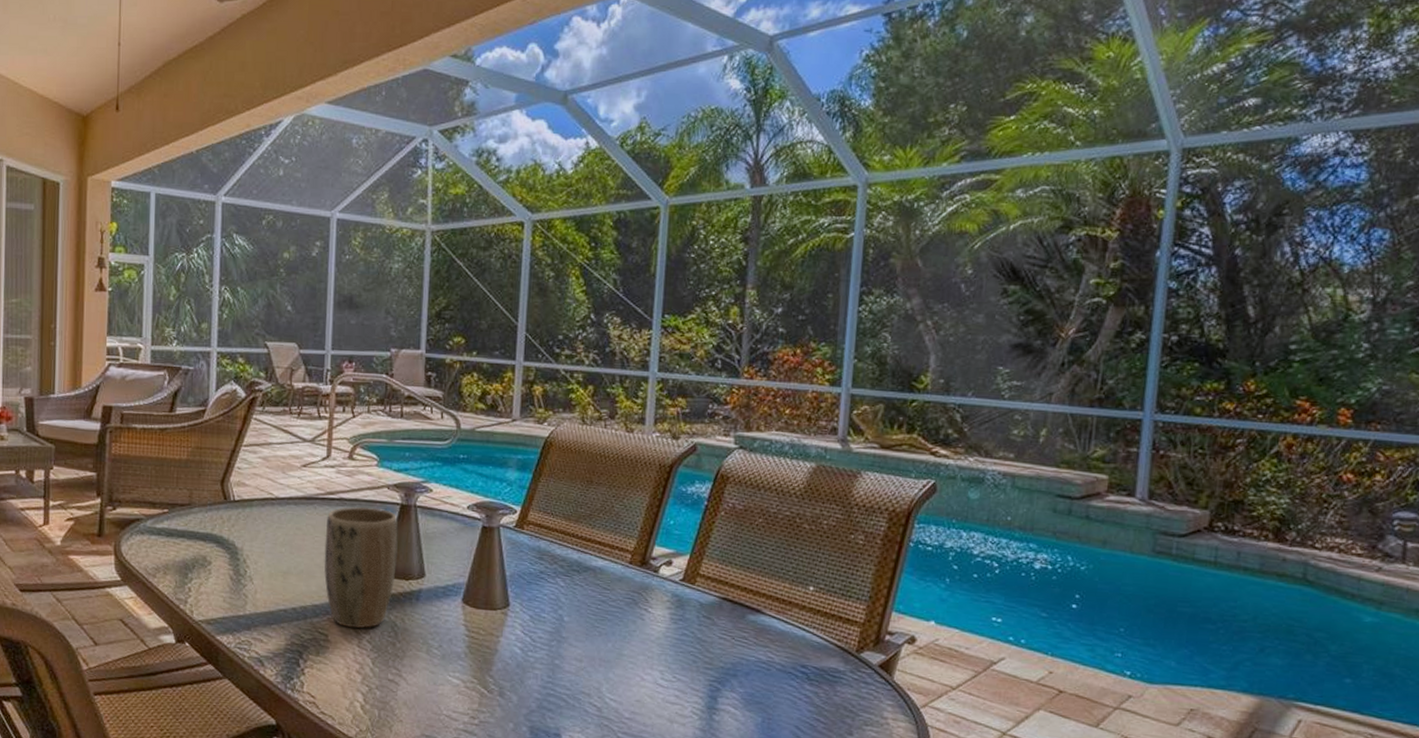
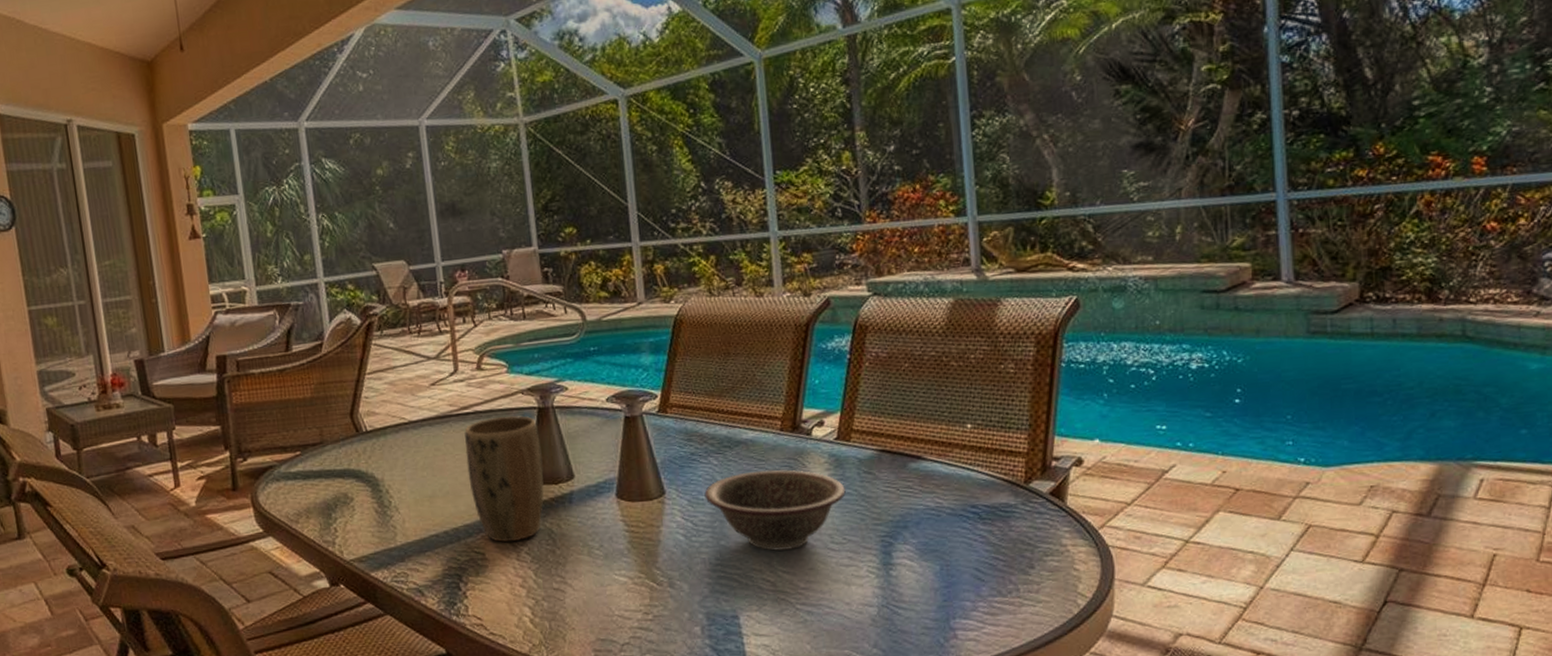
decorative bowl: none [546,598,683,679] -> present [704,469,846,551]

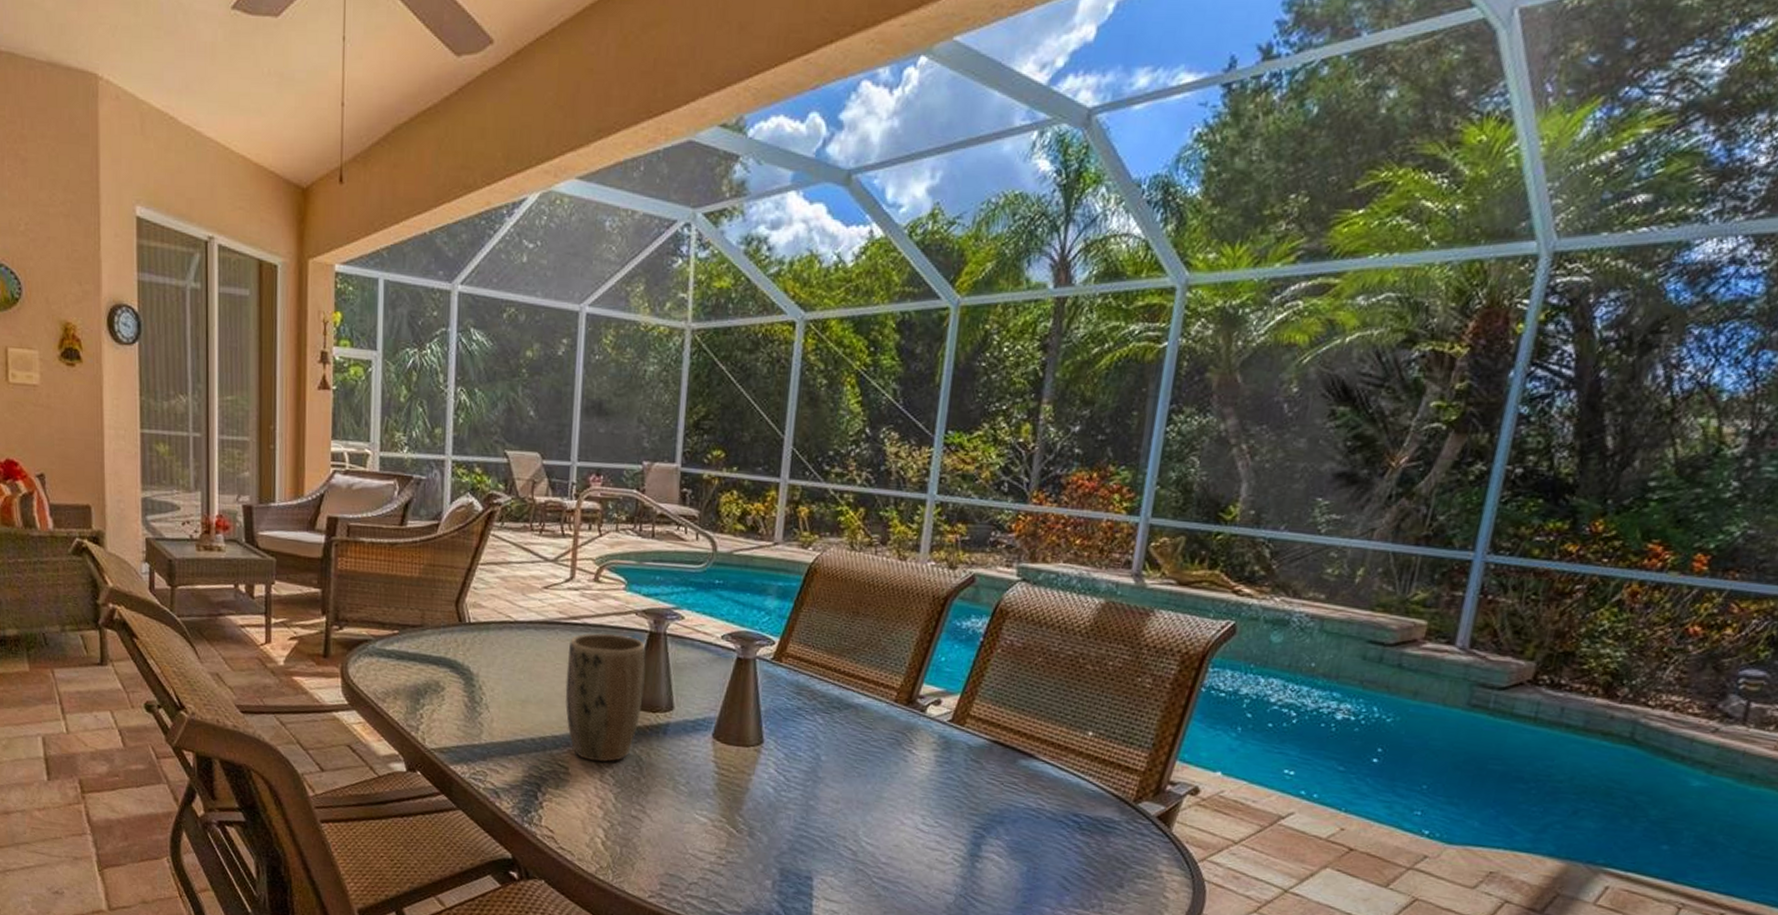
decorative bowl: present [704,469,846,551] -> none [802,736,949,823]

